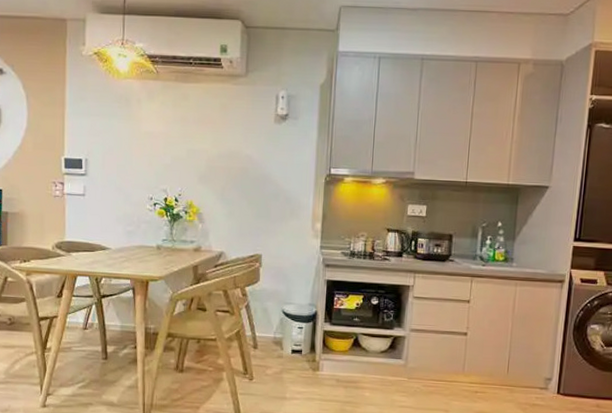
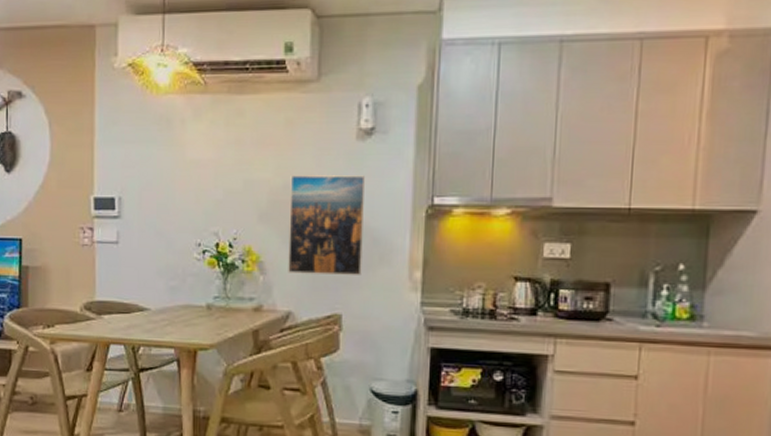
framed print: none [221,148,280,225] -> present [288,175,365,275]

